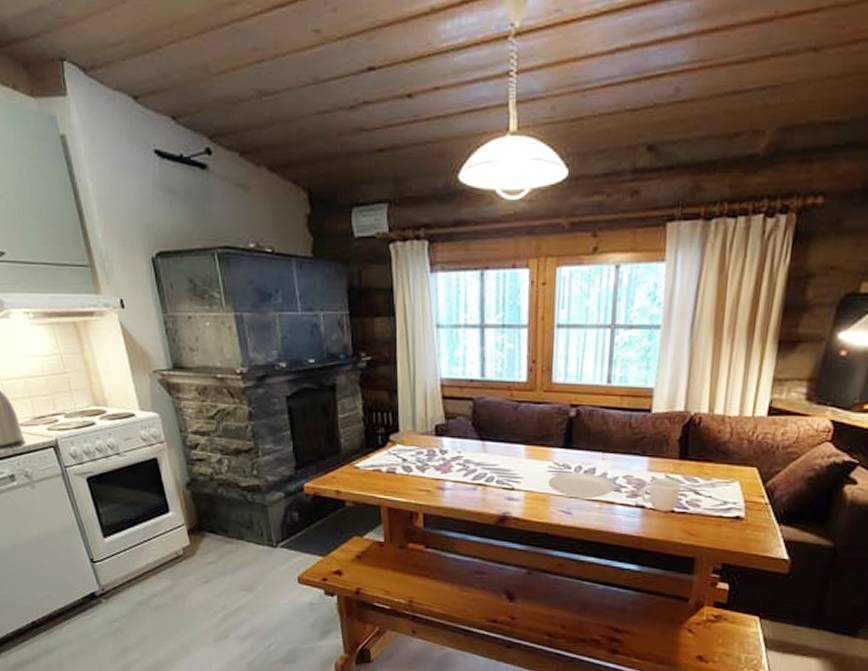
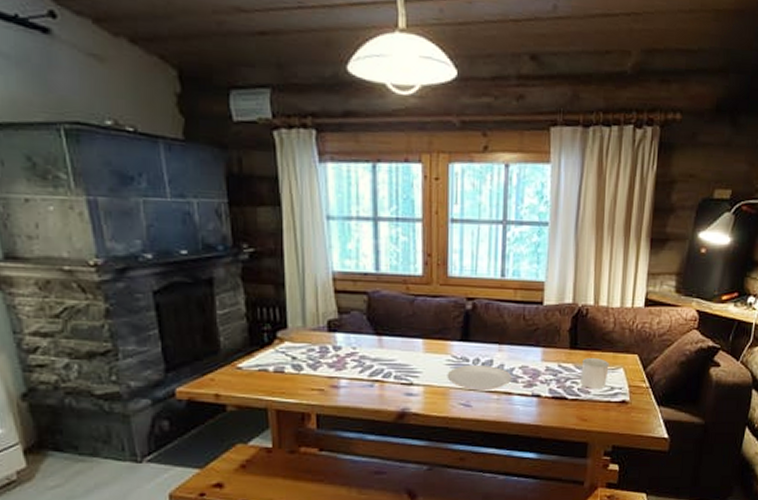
mug: present [639,478,681,512] -> none [535,368,573,400]
mug: none [689,469,723,504] -> present [581,358,609,390]

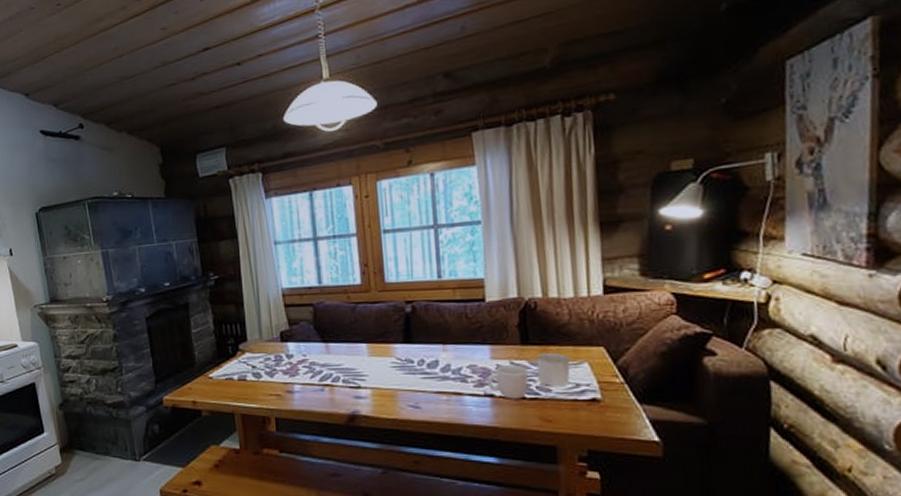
plate: present [447,365,512,391] -> none [393,366,461,392]
mug: none [535,368,573,400] -> present [486,365,528,399]

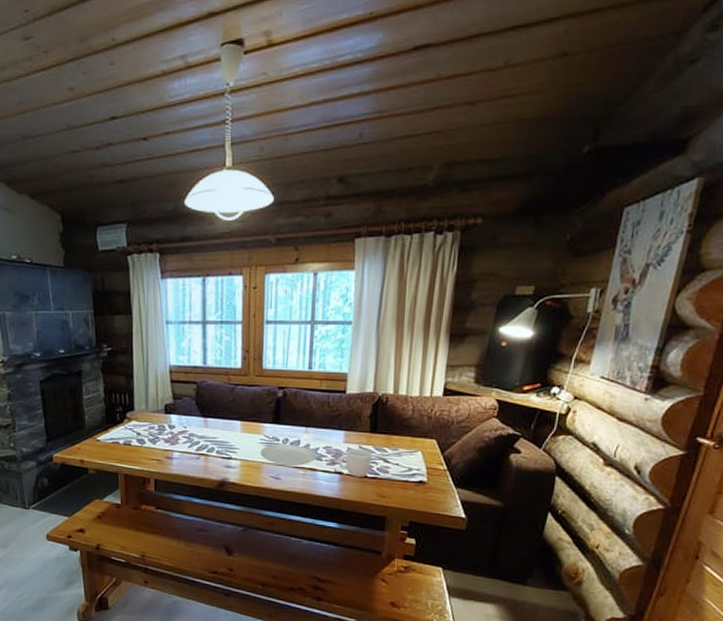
plate: none [393,366,461,392] -> present [260,444,317,467]
mug: present [536,353,571,388] -> none [380,441,408,470]

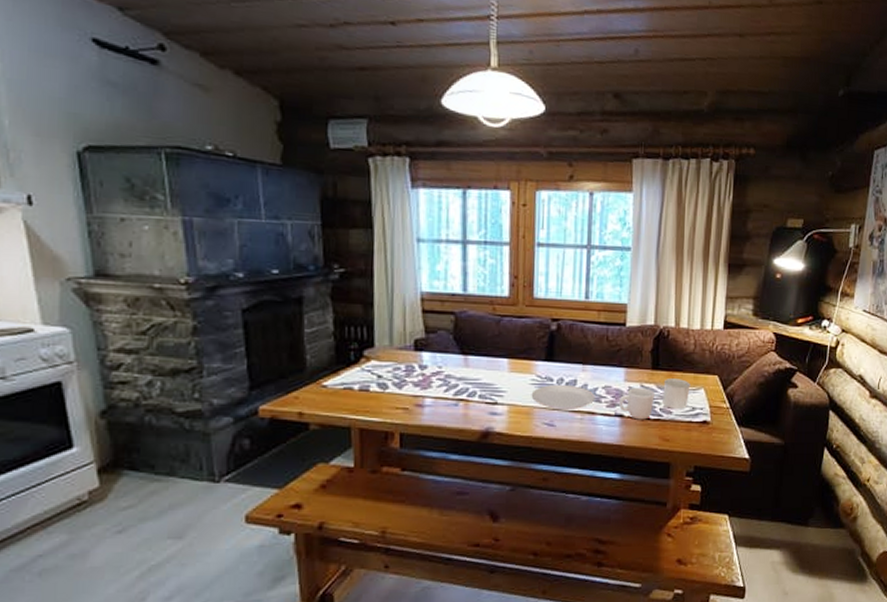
mug: none [380,441,408,470] -> present [663,379,691,410]

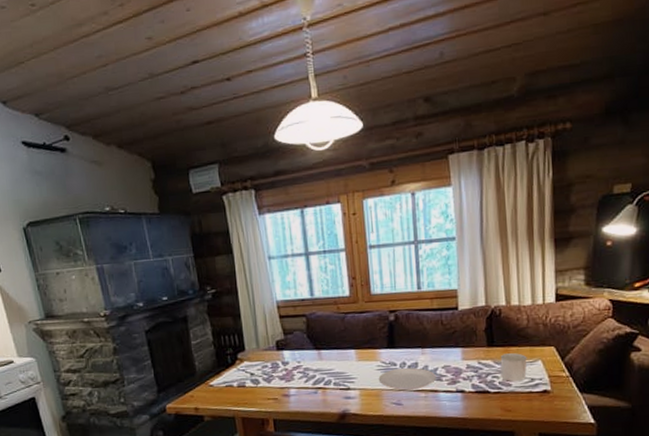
mug: present [618,388,655,420] -> none [458,364,493,394]

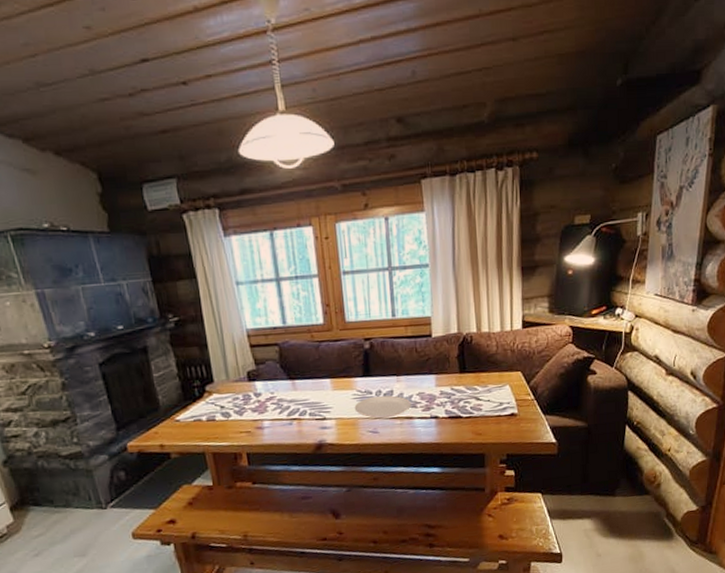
mug: present [500,353,527,382] -> none [471,378,496,407]

